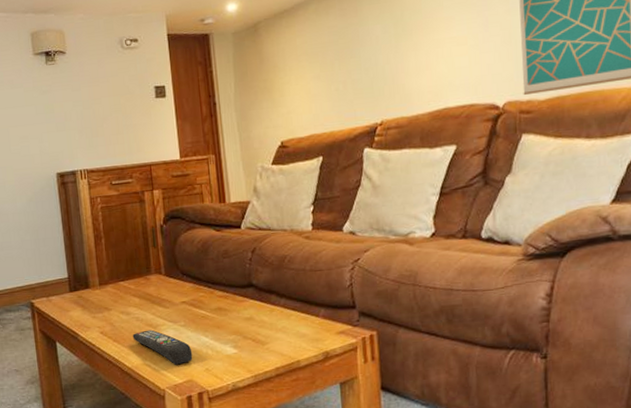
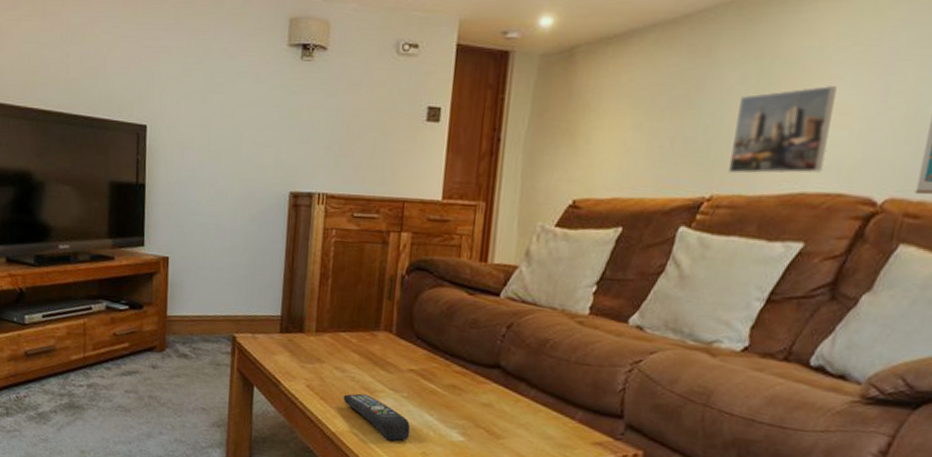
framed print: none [385,25,457,102] -> present [727,86,837,174]

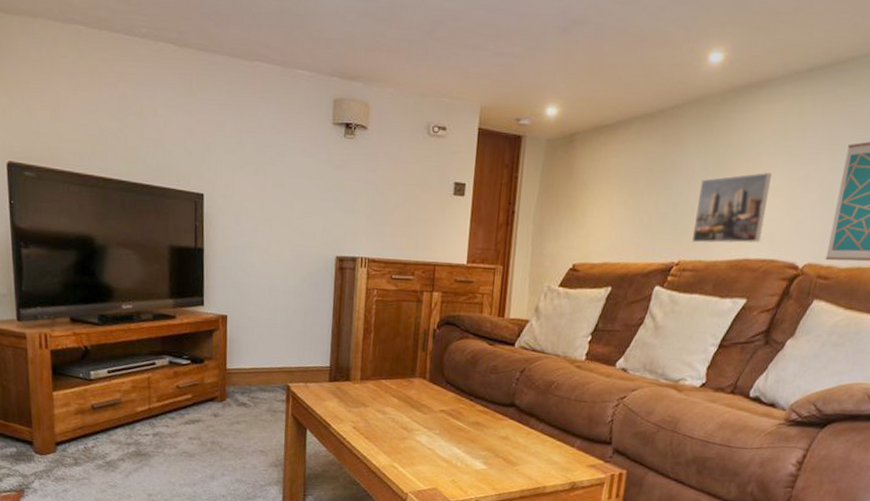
remote control: present [343,393,411,441] -> none [385,432,442,472]

